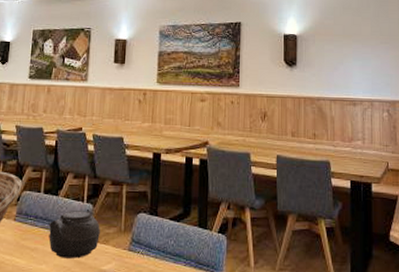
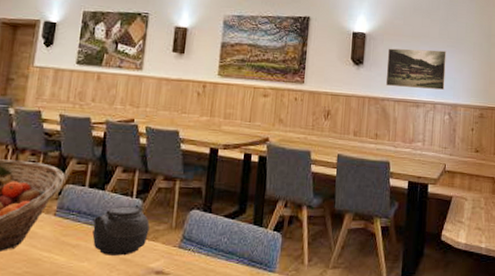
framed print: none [320,47,381,87] -> present [385,48,447,90]

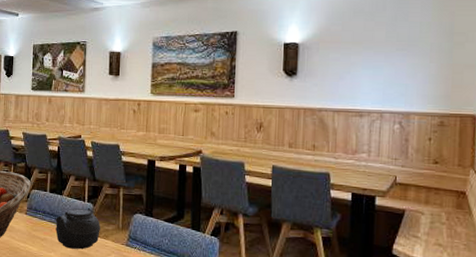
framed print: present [385,48,447,90] -> none [322,55,396,98]

